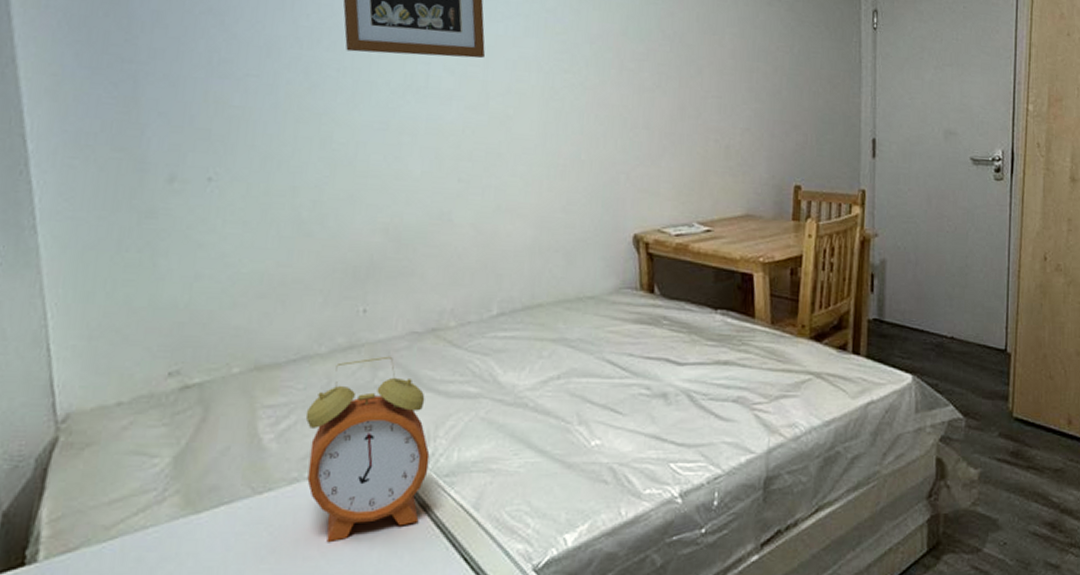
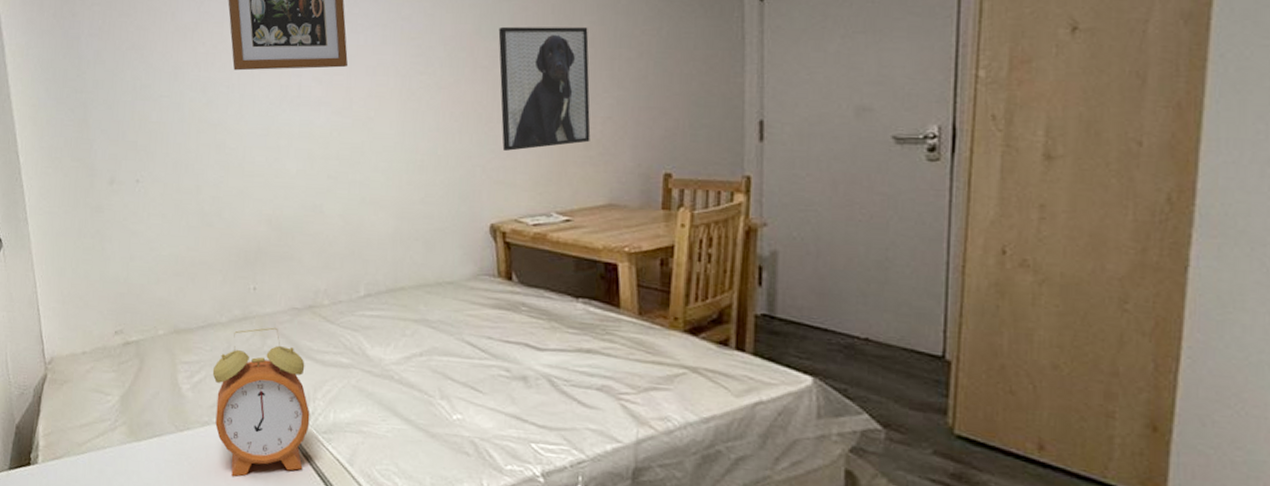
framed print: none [645,30,731,159] -> present [498,26,591,151]

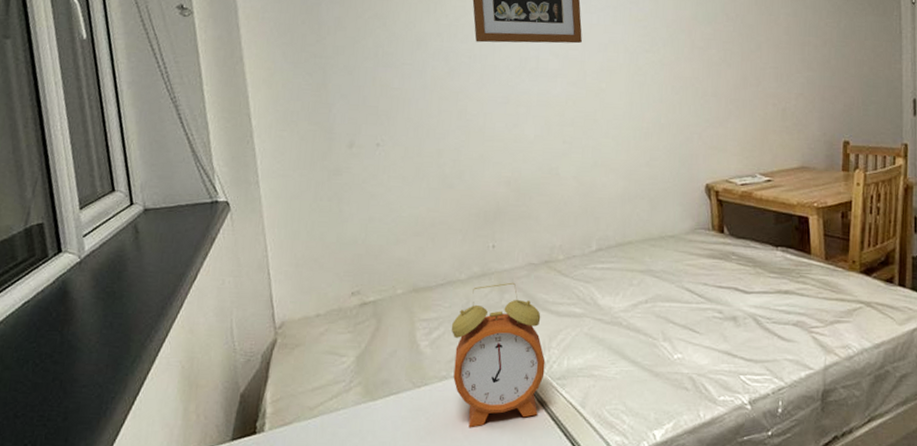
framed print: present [498,26,591,151] -> none [712,14,787,121]

